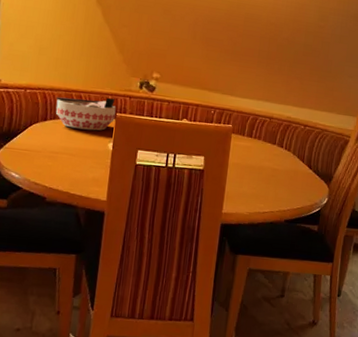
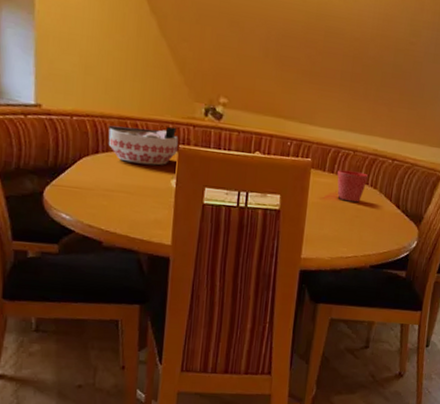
flower pot: none [255,134,283,163] -> present [337,169,369,203]

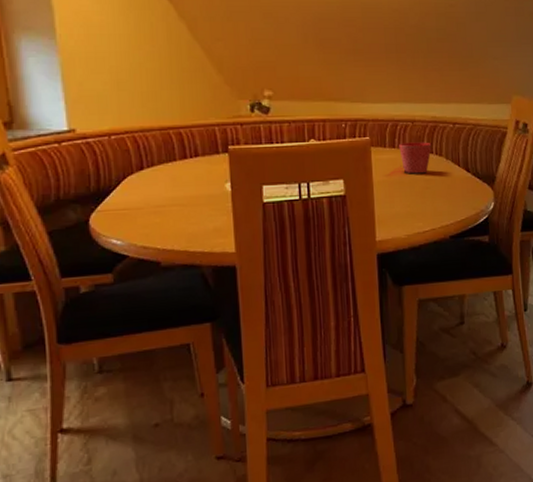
bowl: present [108,125,178,166] -> none [149,129,228,173]

